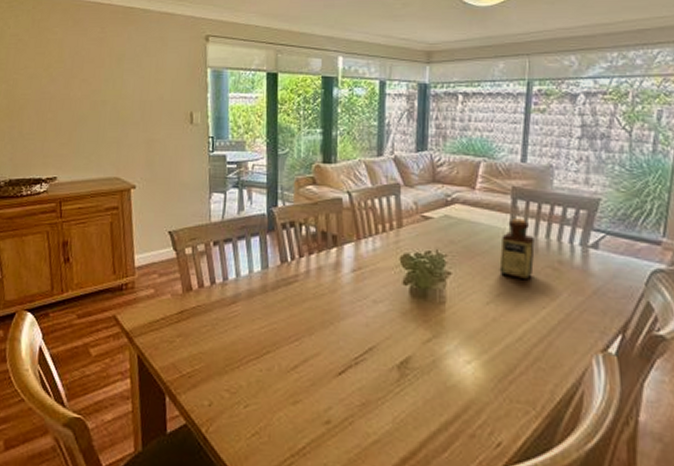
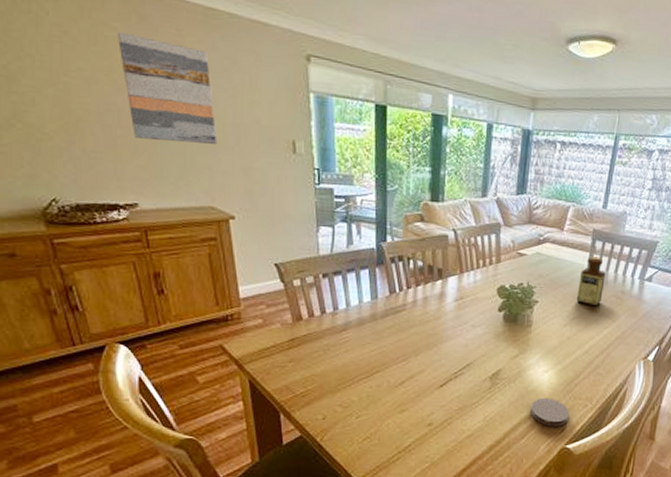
wall art: none [56,34,126,120] -> present [116,31,218,144]
coaster: none [452,397,506,439] -> present [530,397,570,427]

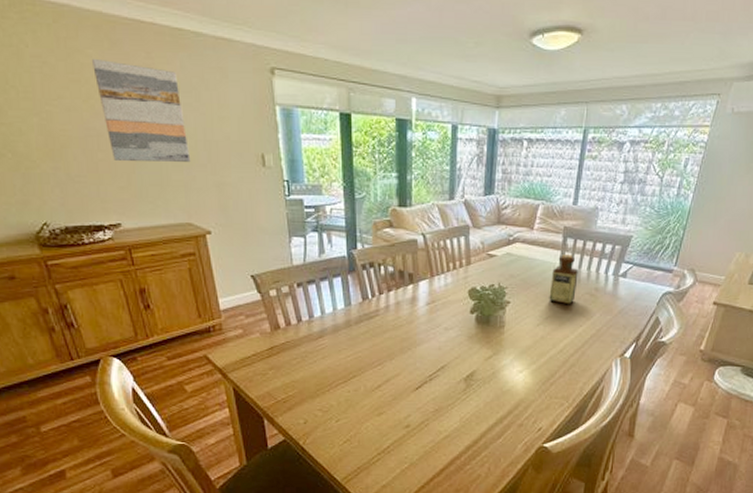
coaster: present [530,397,570,427] -> none [506,397,546,426]

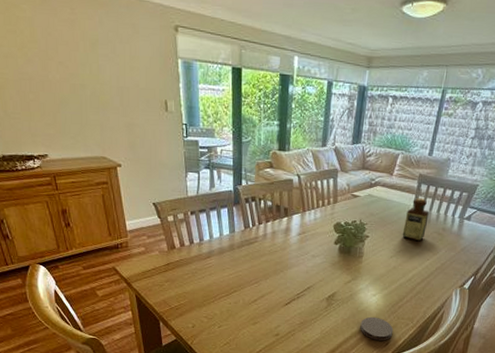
wall art: present [91,58,191,162] -> none [25,12,106,105]
coaster: none [506,397,546,426] -> present [360,316,394,341]

